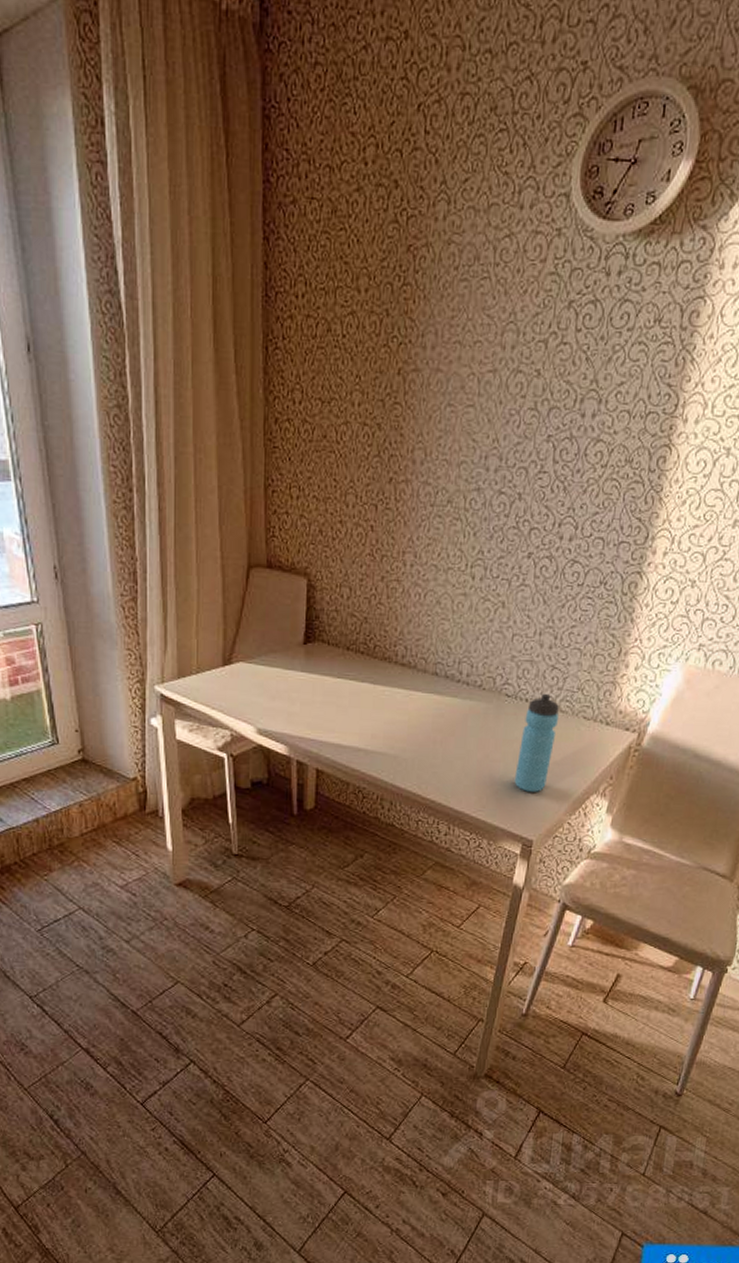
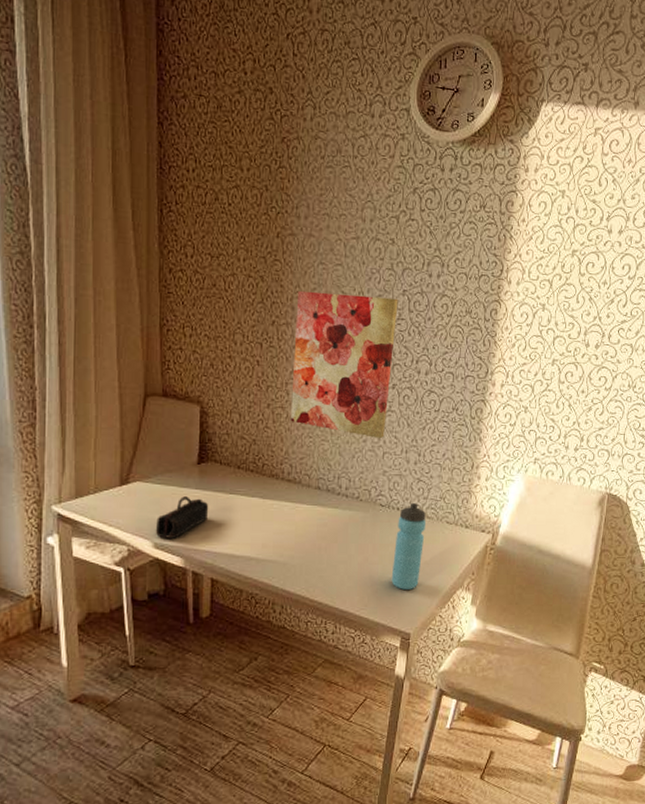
pencil case: none [258,679,315,725] -> present [155,496,209,538]
wall art: none [407,439,541,619] -> present [291,290,398,439]

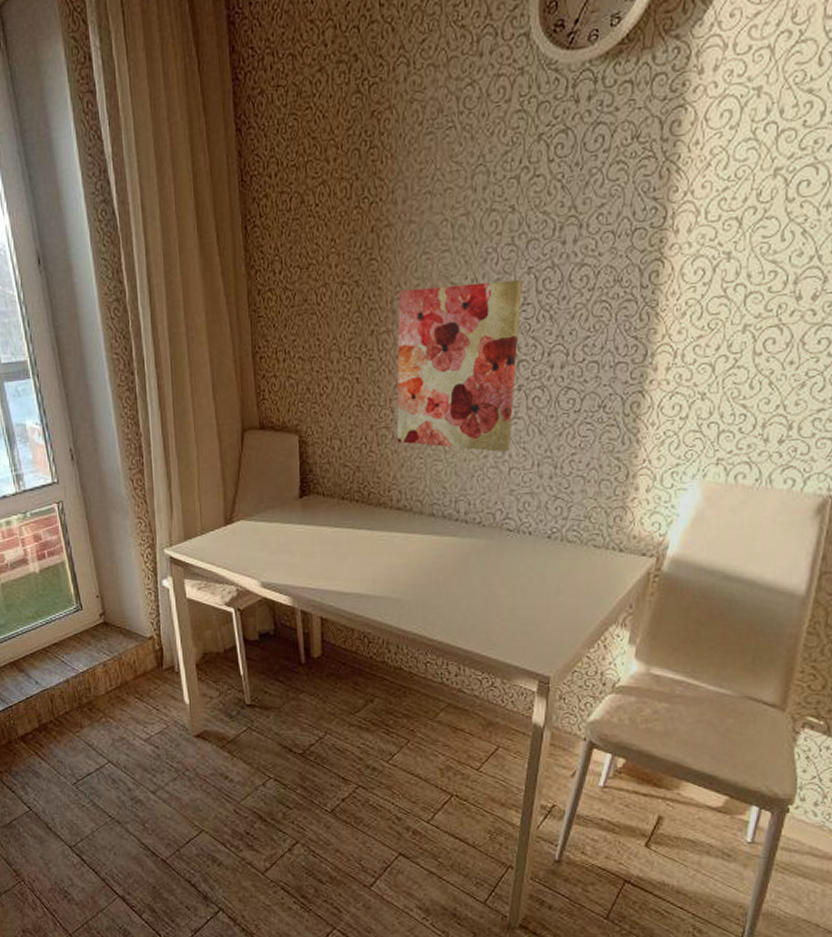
pencil case: present [155,496,209,538] -> none [261,533,314,577]
water bottle: present [391,502,426,590] -> none [524,524,566,627]

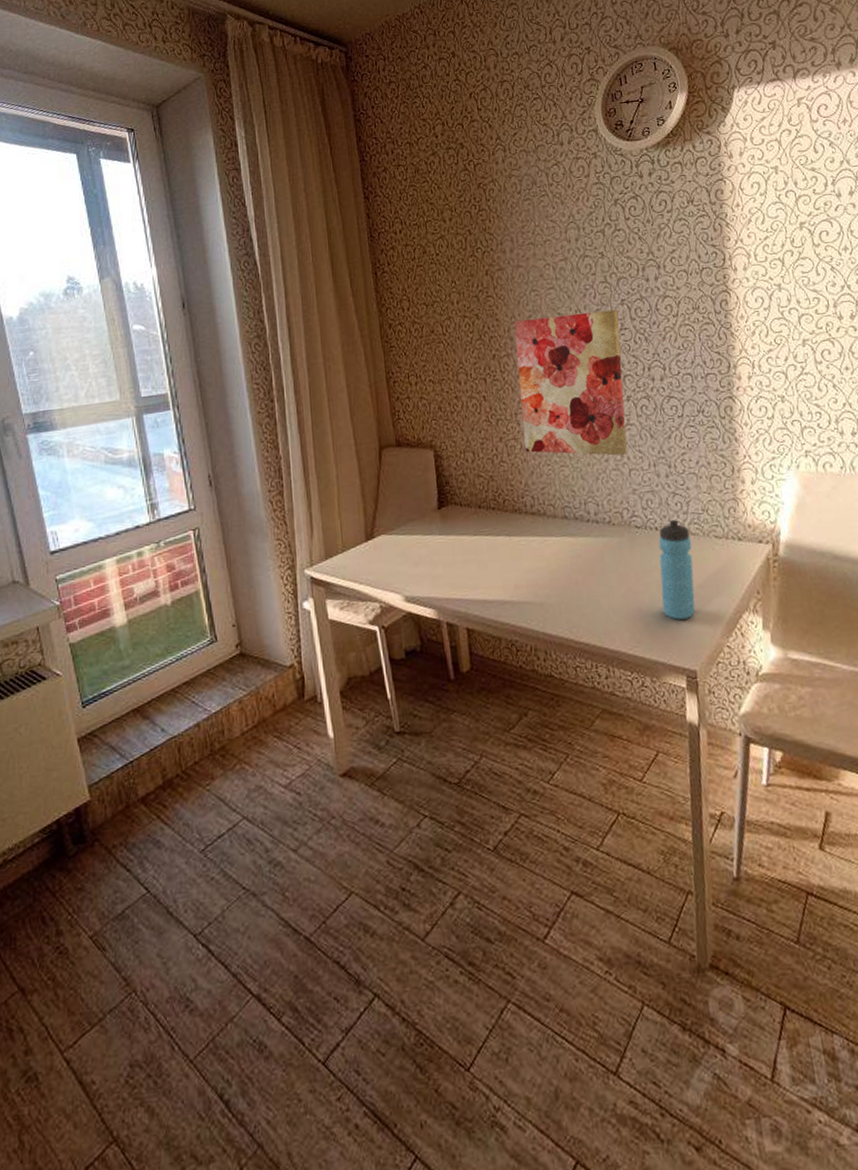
water bottle: none [524,524,566,627] -> present [658,519,696,620]

